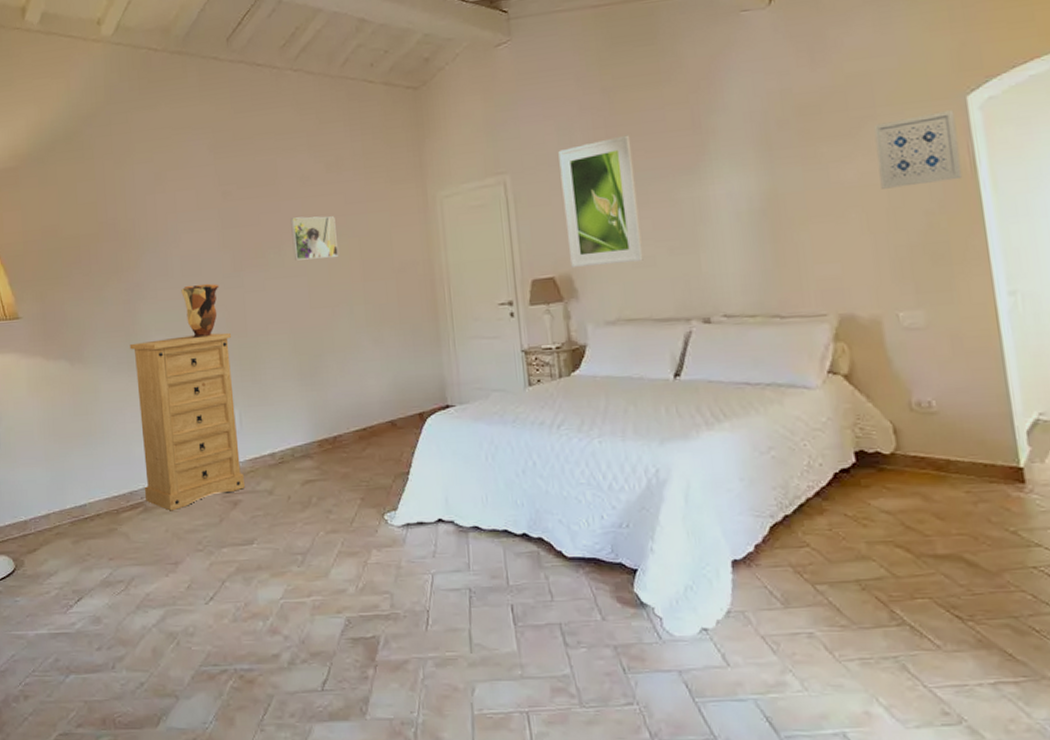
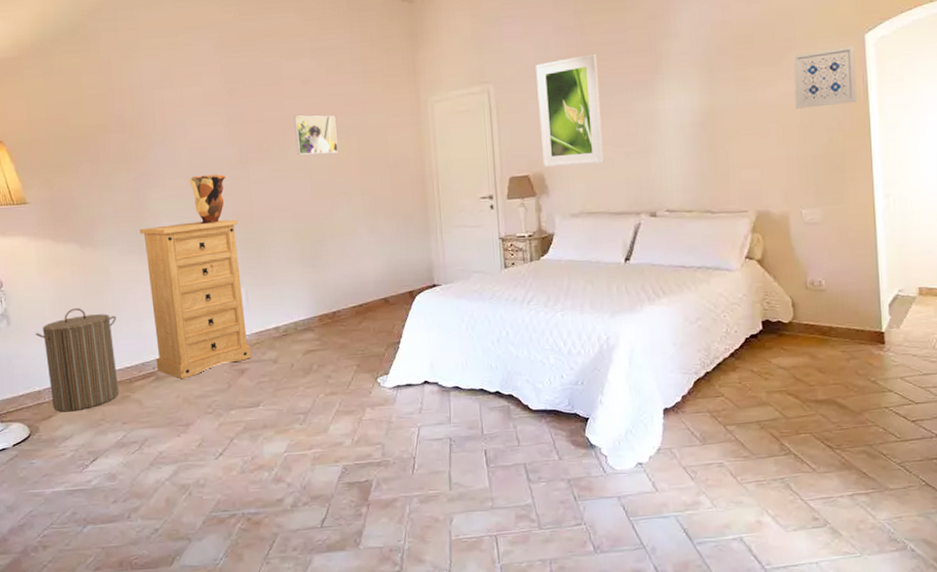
laundry hamper: none [23,430,106,545] -> present [35,308,119,412]

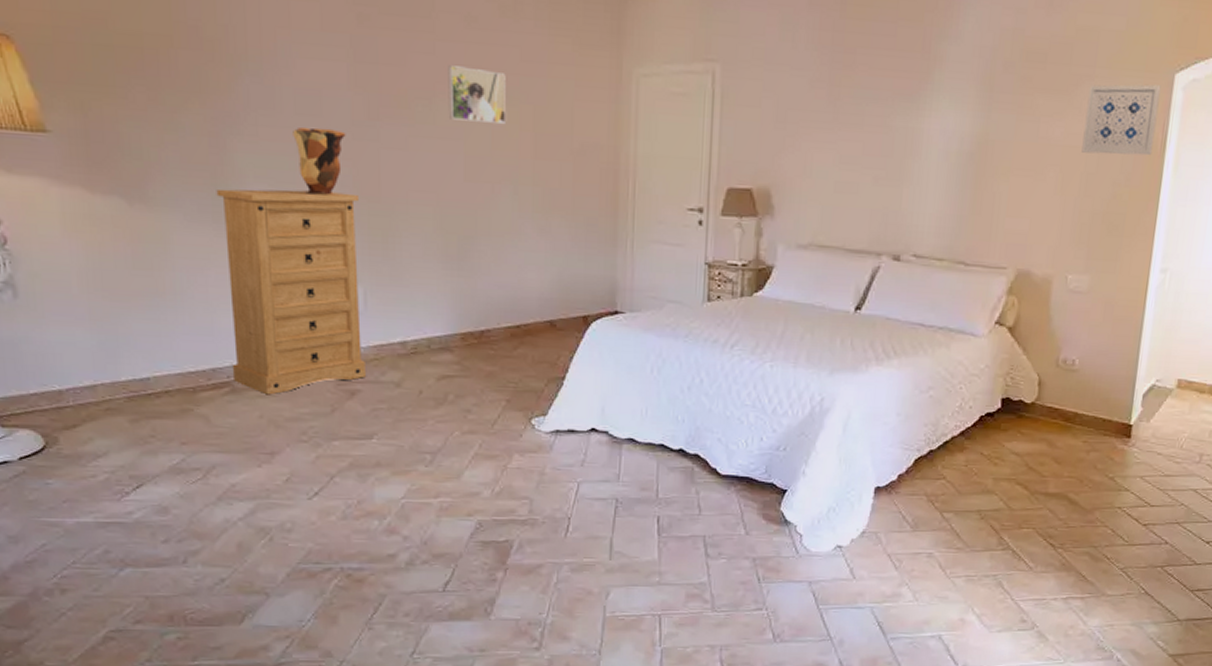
laundry hamper: present [35,308,119,412] -> none [56,286,178,422]
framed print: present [536,53,604,168] -> none [770,44,857,188]

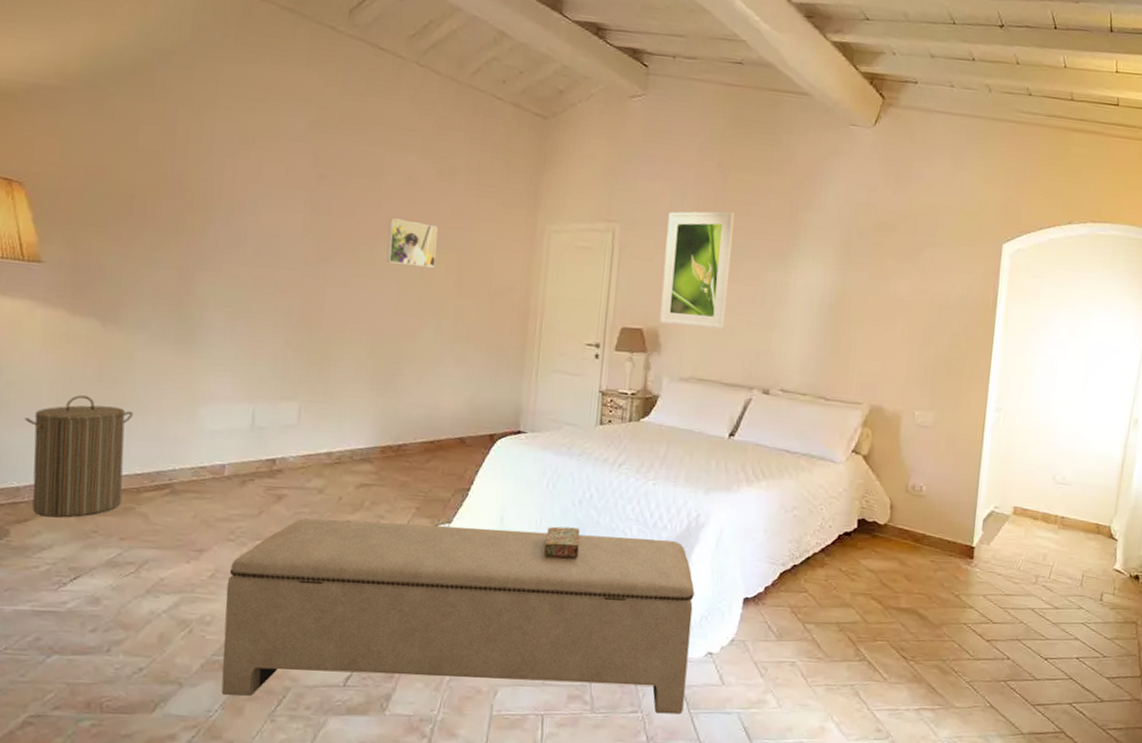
laundry hamper: none [56,286,178,422] -> present [25,395,133,518]
dresser: present [216,189,365,395] -> none [174,314,302,497]
decorative vase: present [293,126,346,196] -> none [252,264,298,324]
bench: none [305,414,820,611] -> present [221,518,695,714]
decorative box: none [651,416,691,451] -> present [543,526,580,559]
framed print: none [770,44,857,188] -> present [659,211,735,330]
wall art: present [1081,84,1161,156] -> none [925,251,991,312]

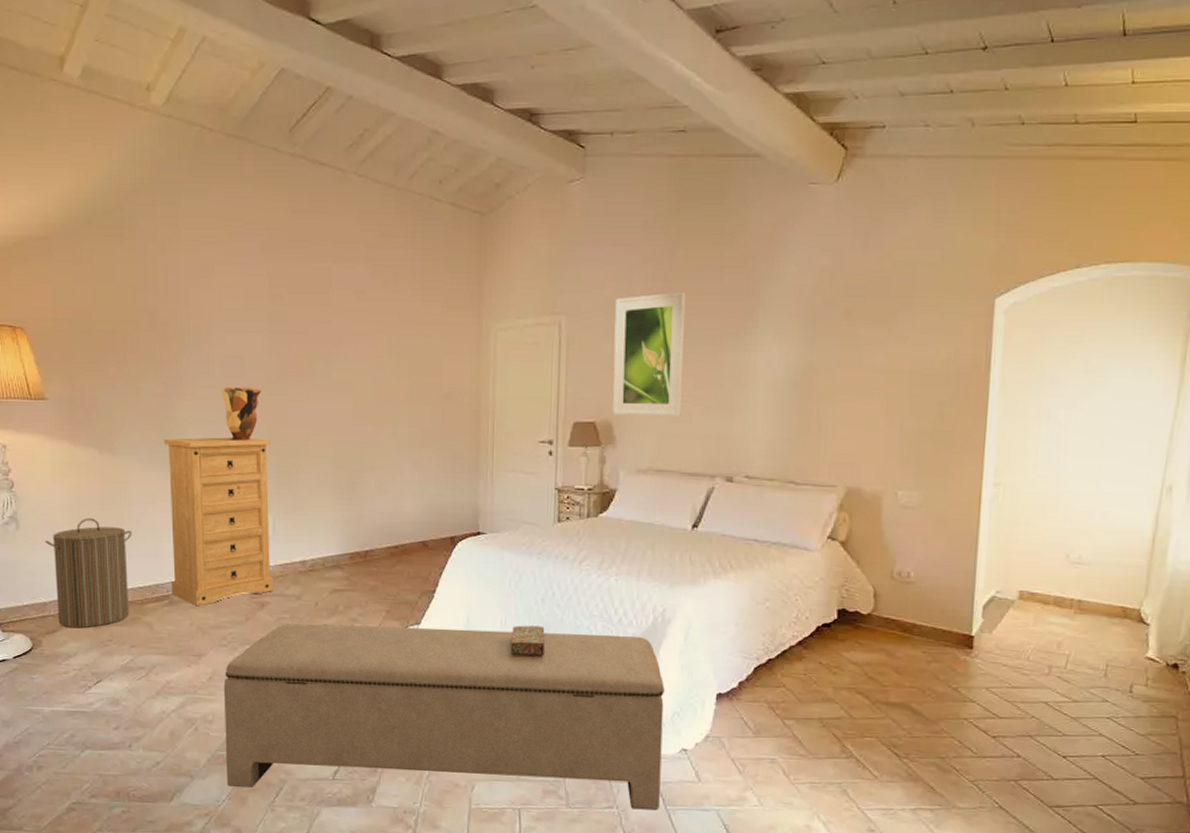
dresser: none [174,314,302,497] -> present [164,437,273,607]
decorative vase: none [252,264,298,324] -> present [222,386,262,441]
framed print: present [386,218,438,268] -> none [341,331,387,376]

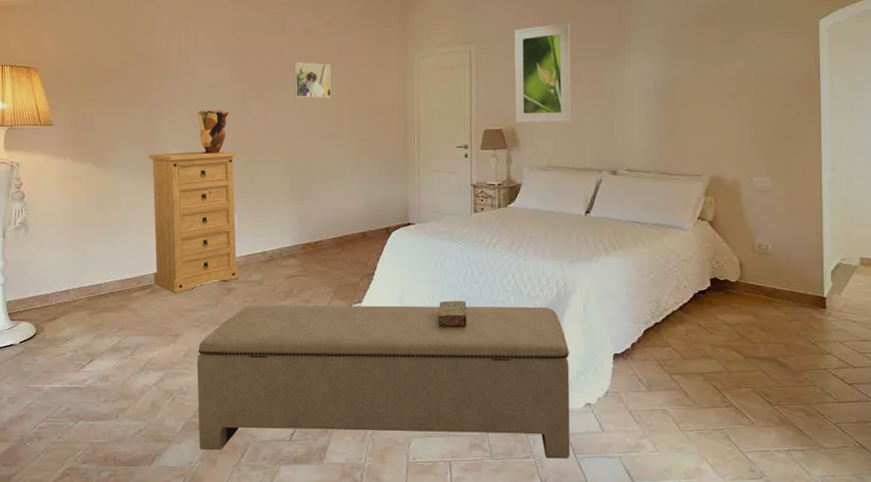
laundry hamper: present [45,518,132,629] -> none [49,222,122,316]
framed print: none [341,331,387,376] -> present [294,62,331,98]

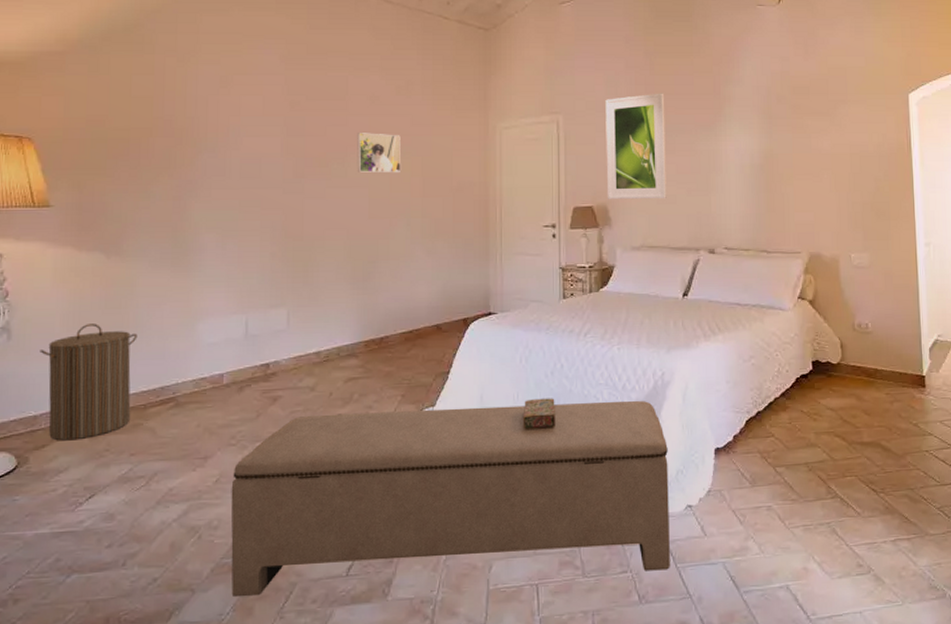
laundry hamper: none [49,222,122,316] -> present [39,324,138,441]
dresser: present [149,151,239,293] -> none [175,235,286,406]
decorative vase: present [197,110,229,154] -> none [238,187,279,238]

